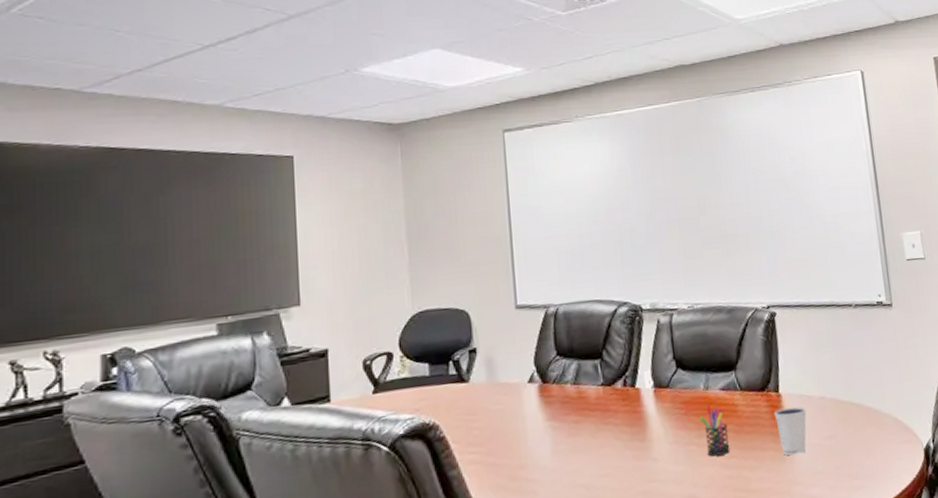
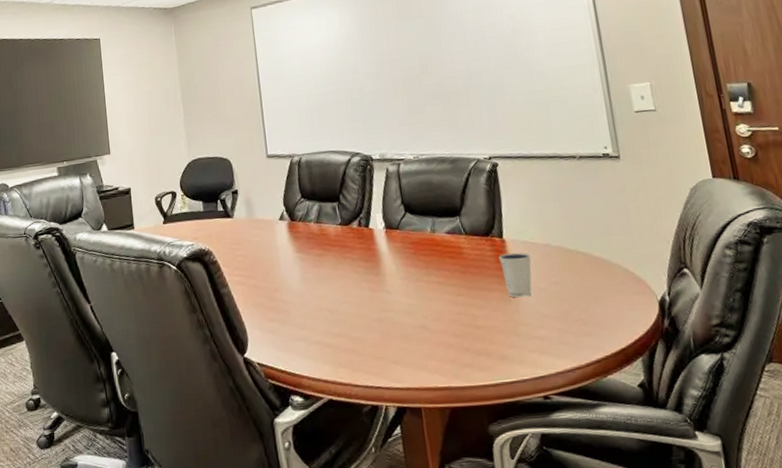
pen holder: present [699,406,730,457] -> none [427,247,457,293]

